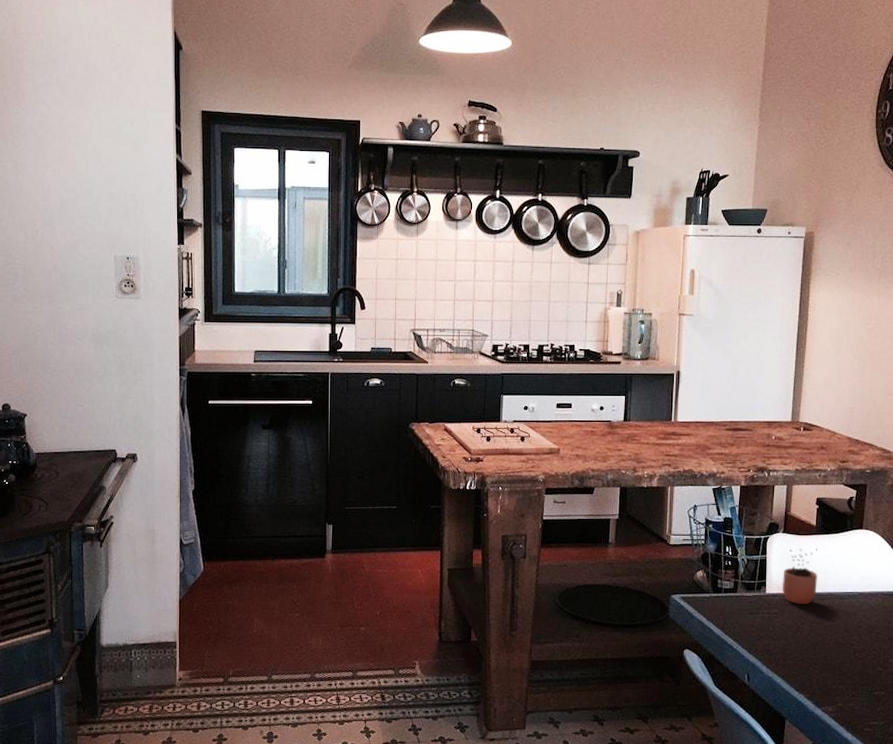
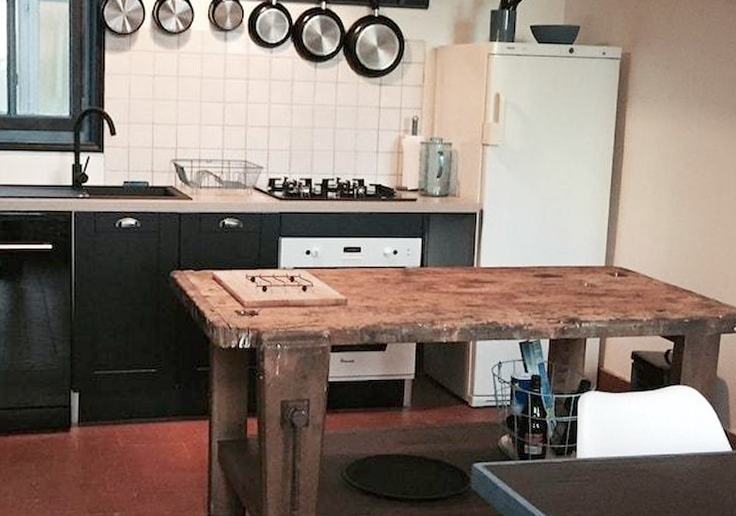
cocoa: present [782,548,818,605] -> none [595,407,633,470]

